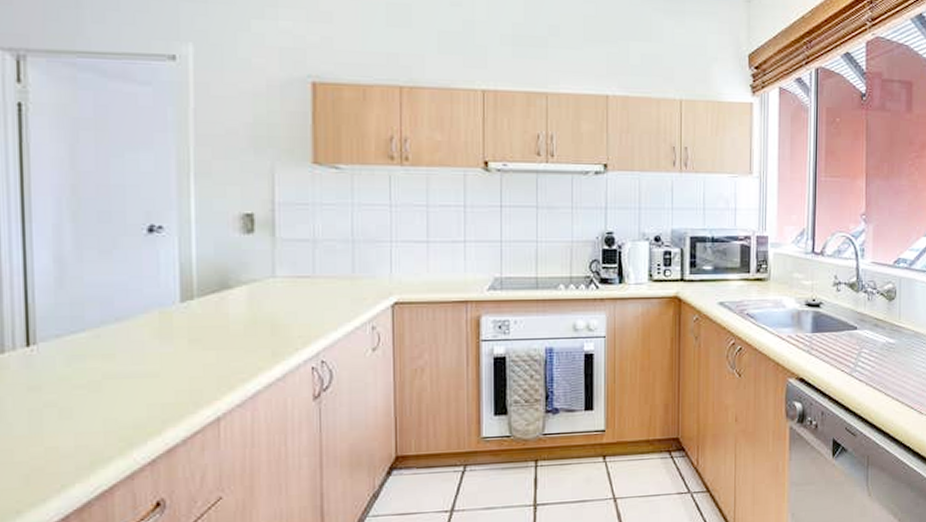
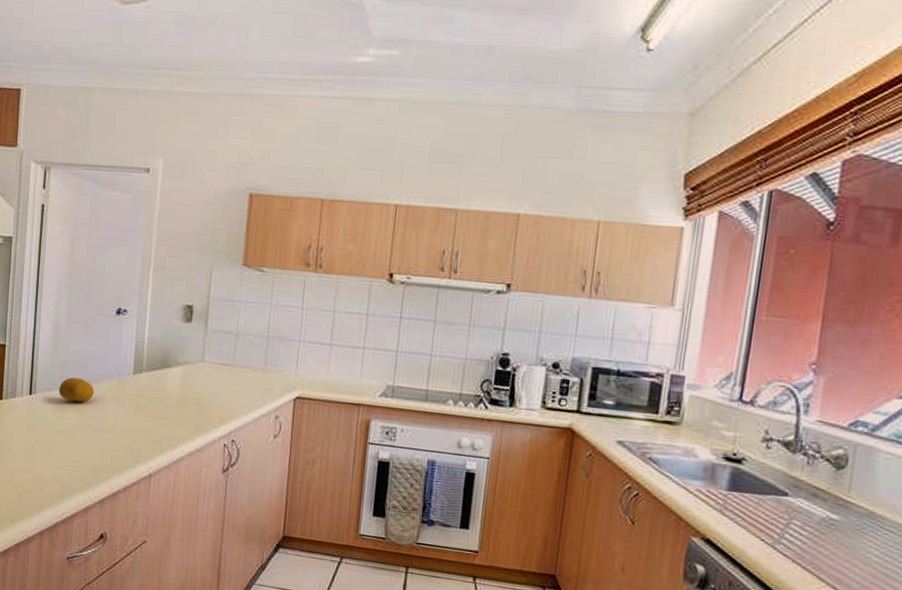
fruit: none [72,316,126,346] -> present [59,377,94,403]

